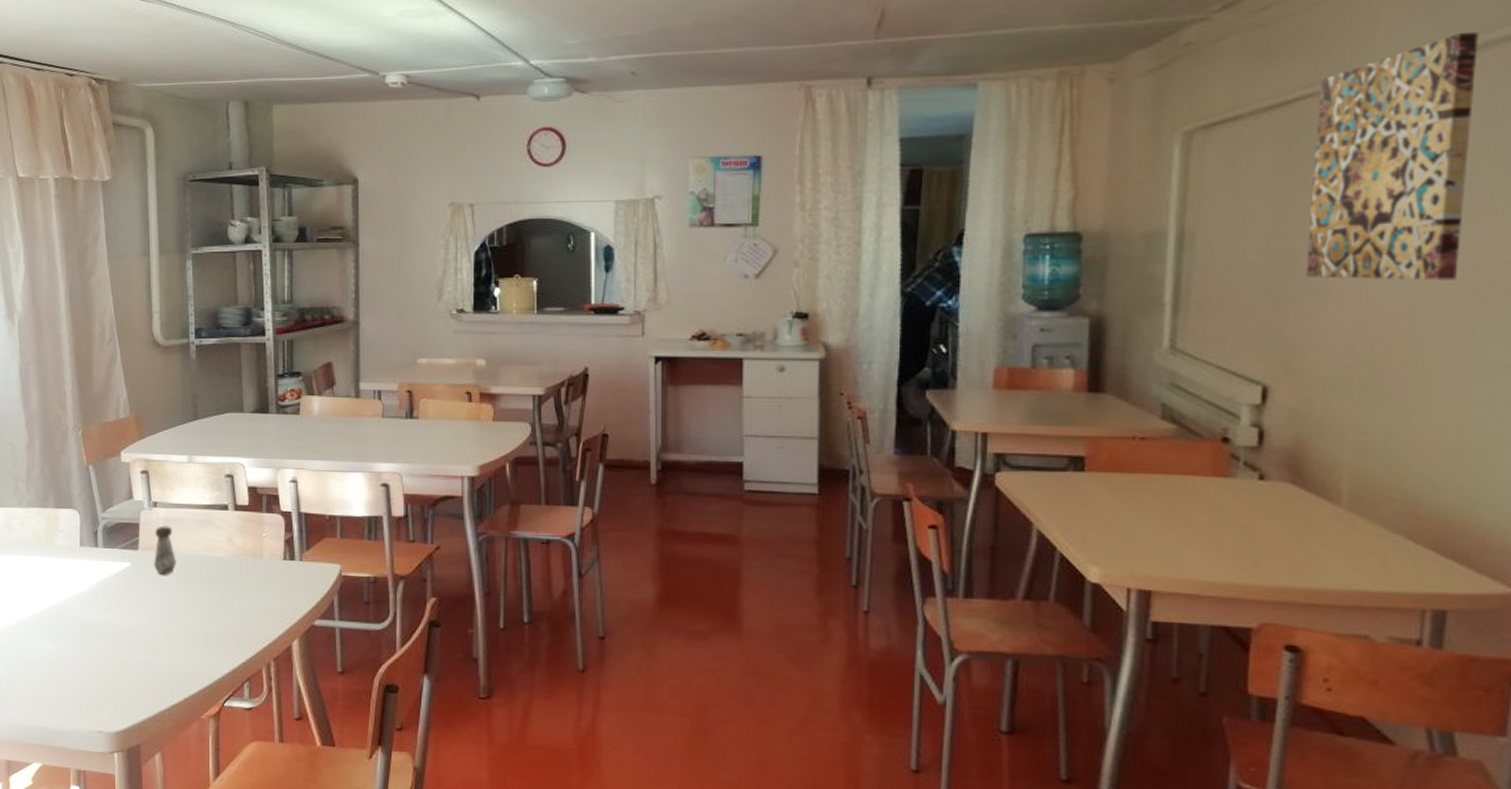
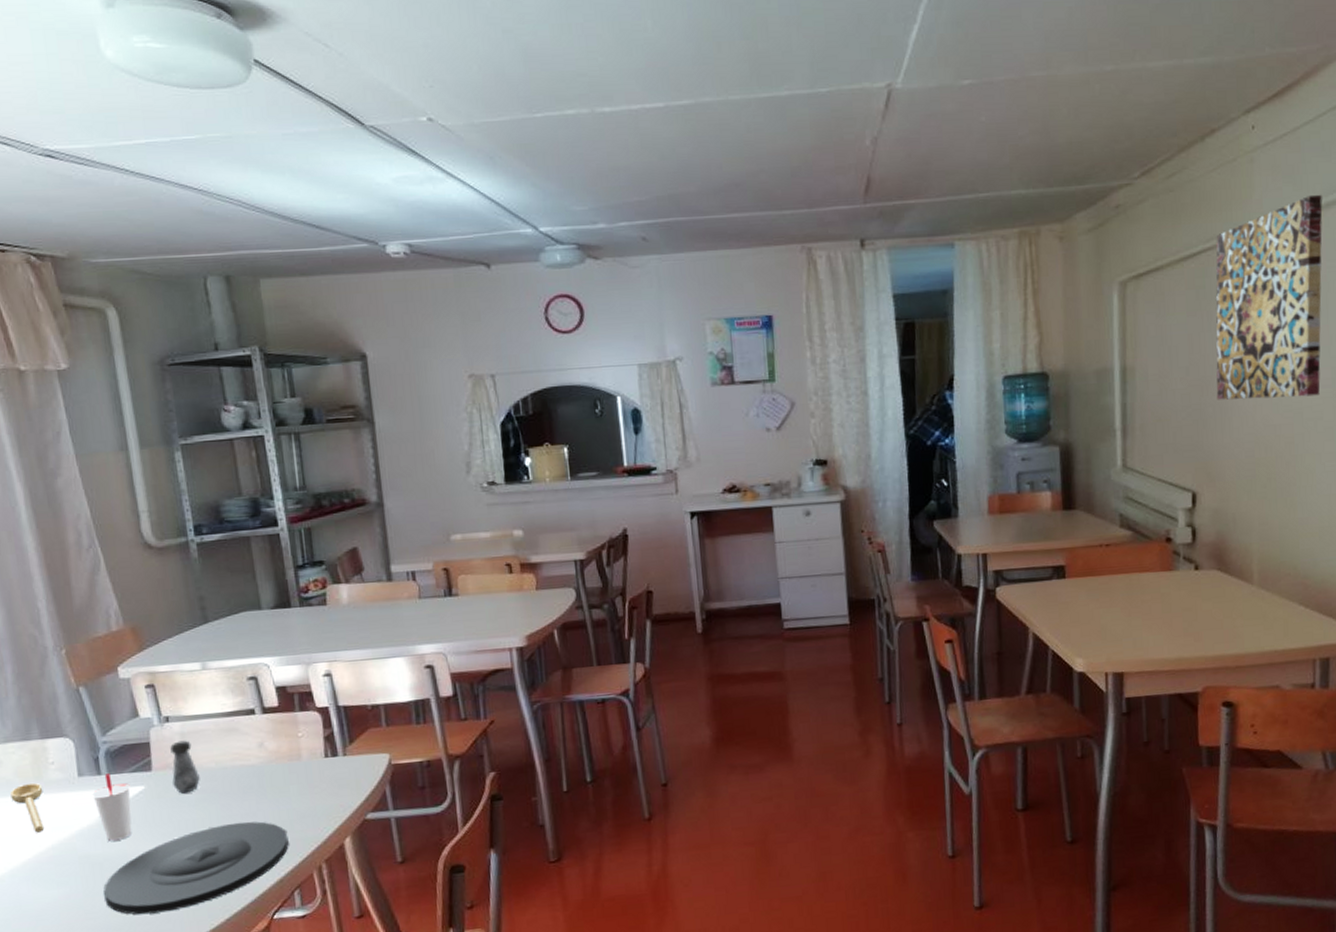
spoon: none [27,546,52,591] -> present [10,782,45,833]
cup: none [89,547,119,609] -> present [92,773,132,841]
plate: none [89,609,244,683] -> present [103,821,289,915]

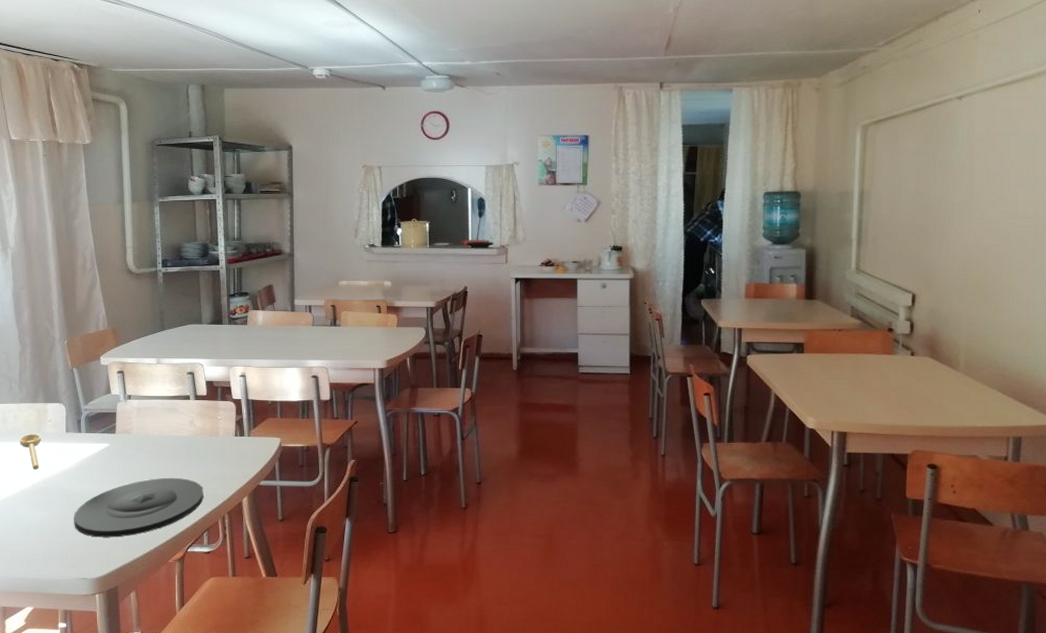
cup: present [92,773,132,841] -> none [74,432,100,481]
salt shaker: present [170,740,200,794] -> none [129,414,147,452]
wall art: present [1216,194,1323,400] -> none [937,65,1034,225]

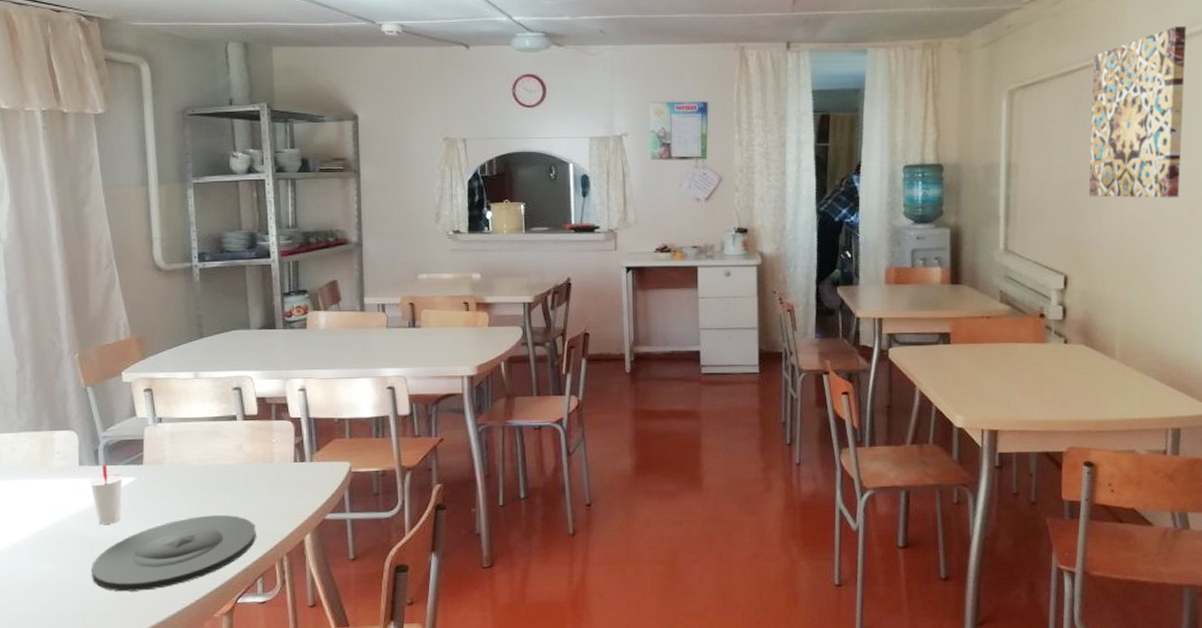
spoon: present [20,433,42,470] -> none [19,468,48,513]
cup: none [74,432,100,481] -> present [90,464,123,524]
wall art: none [937,65,1034,225] -> present [1089,26,1186,198]

